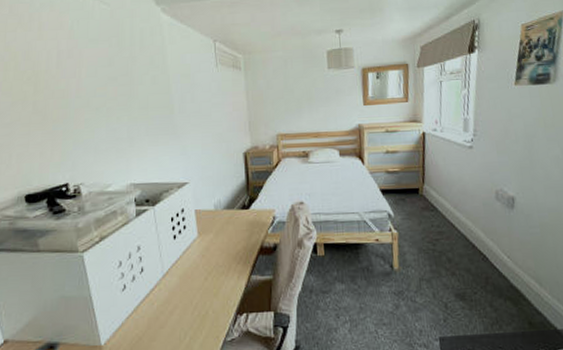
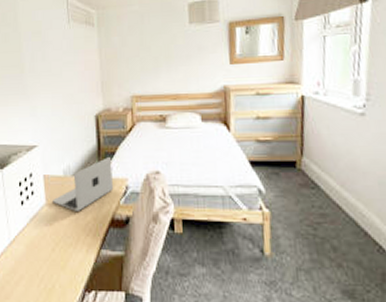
laptop: none [205,190,262,242] -> present [53,156,114,211]

